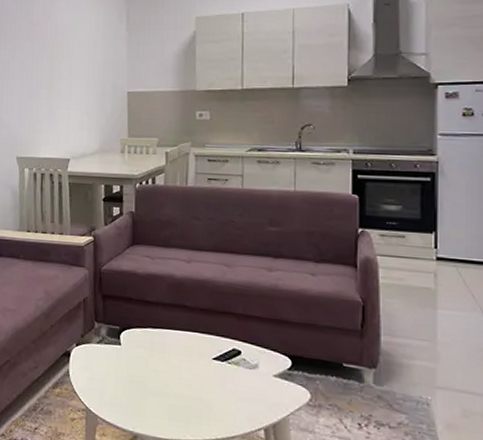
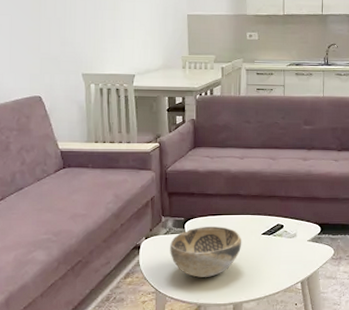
decorative bowl: none [103,340,188,403] -> present [170,227,242,277]

